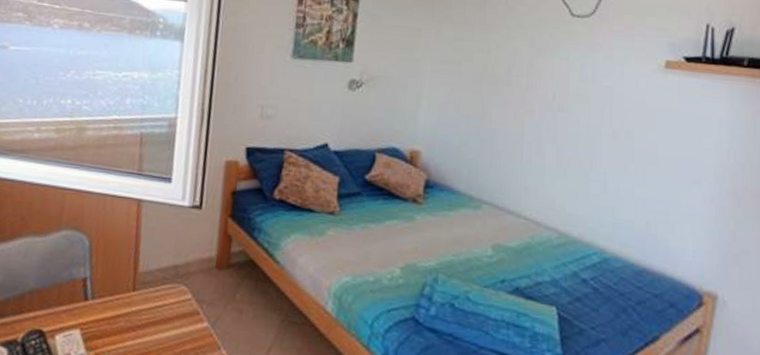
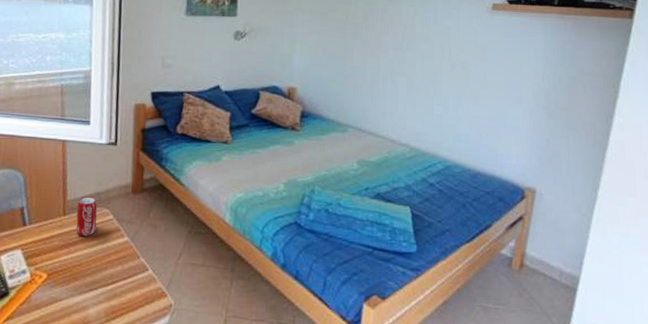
beverage can: none [146,269,174,318] -> present [76,196,98,236]

